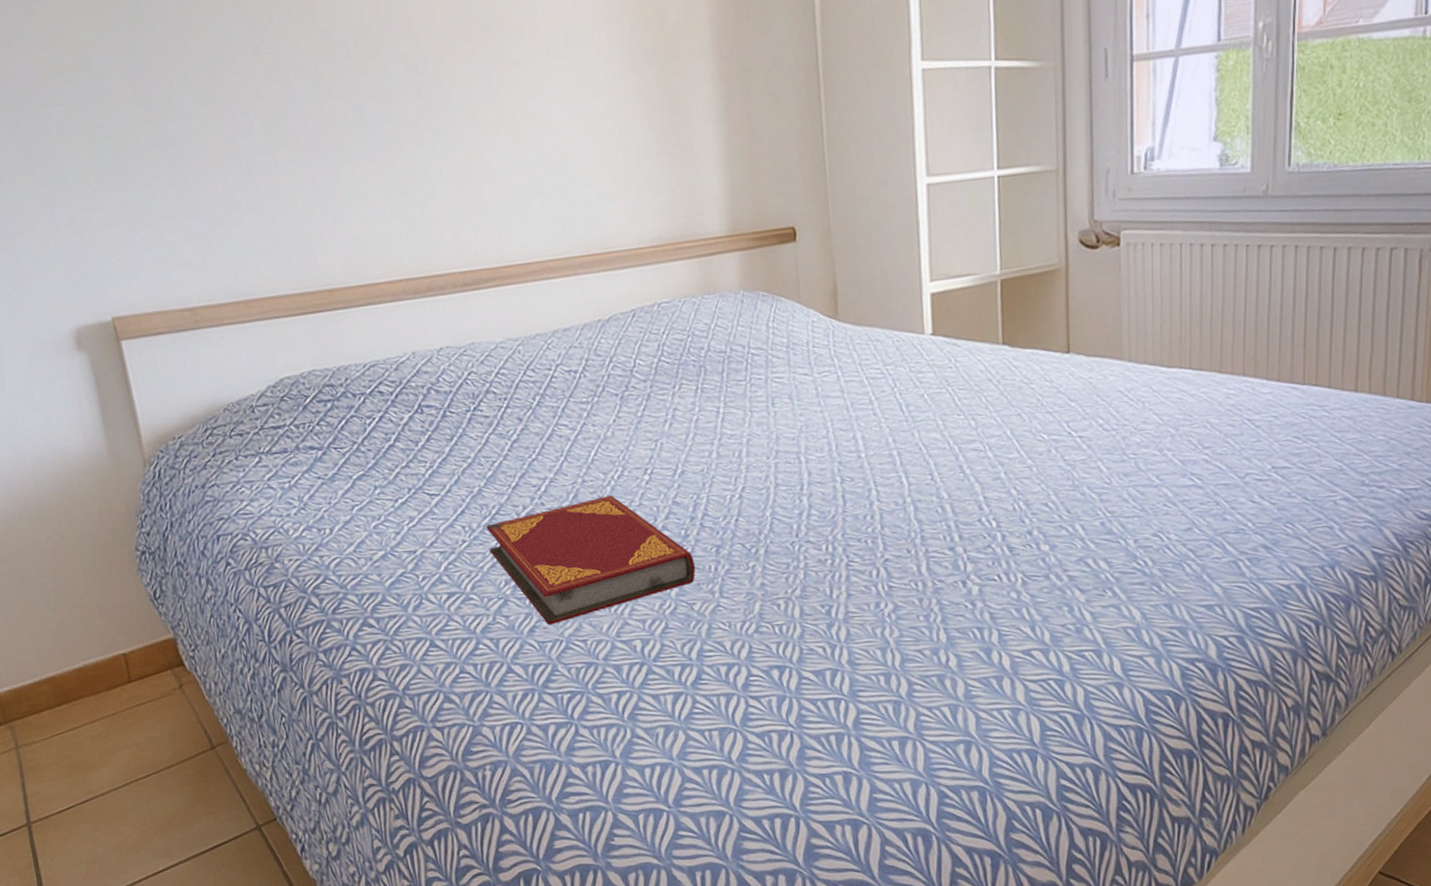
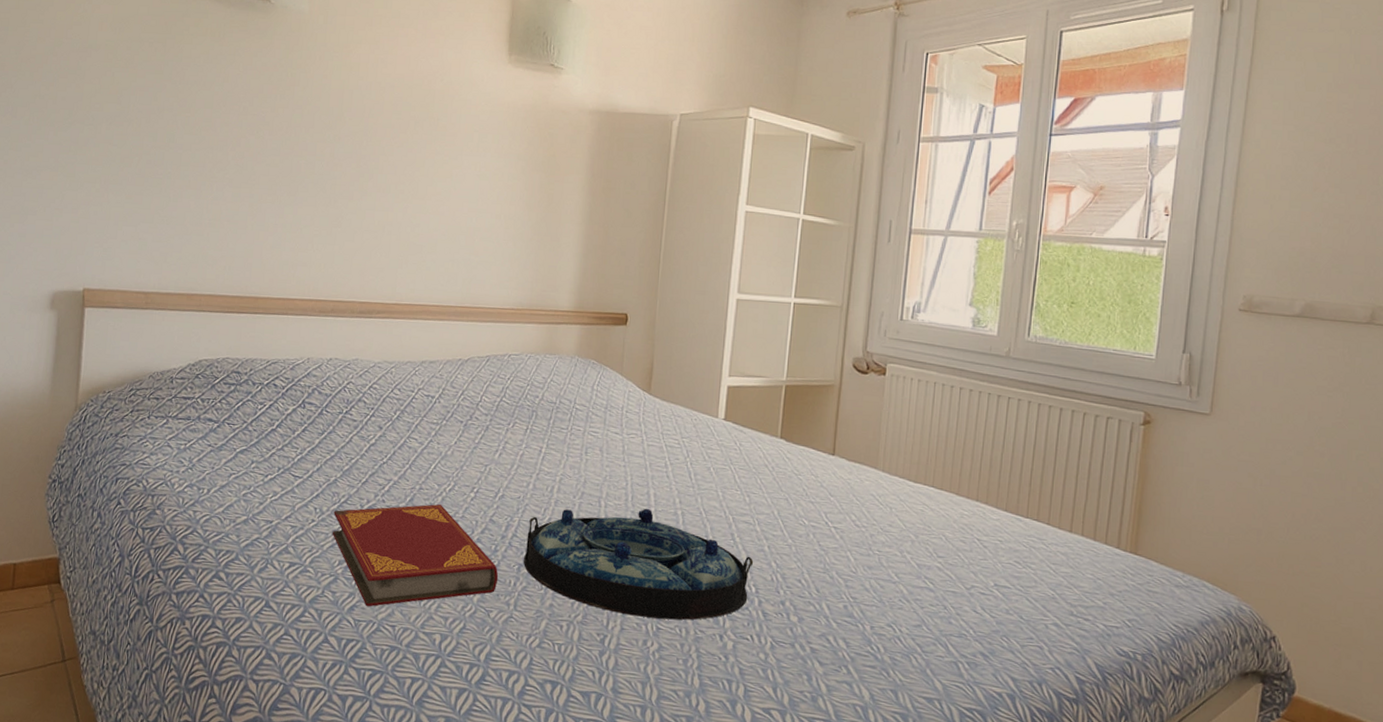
serving tray: none [719,455,990,579] -> present [524,508,754,620]

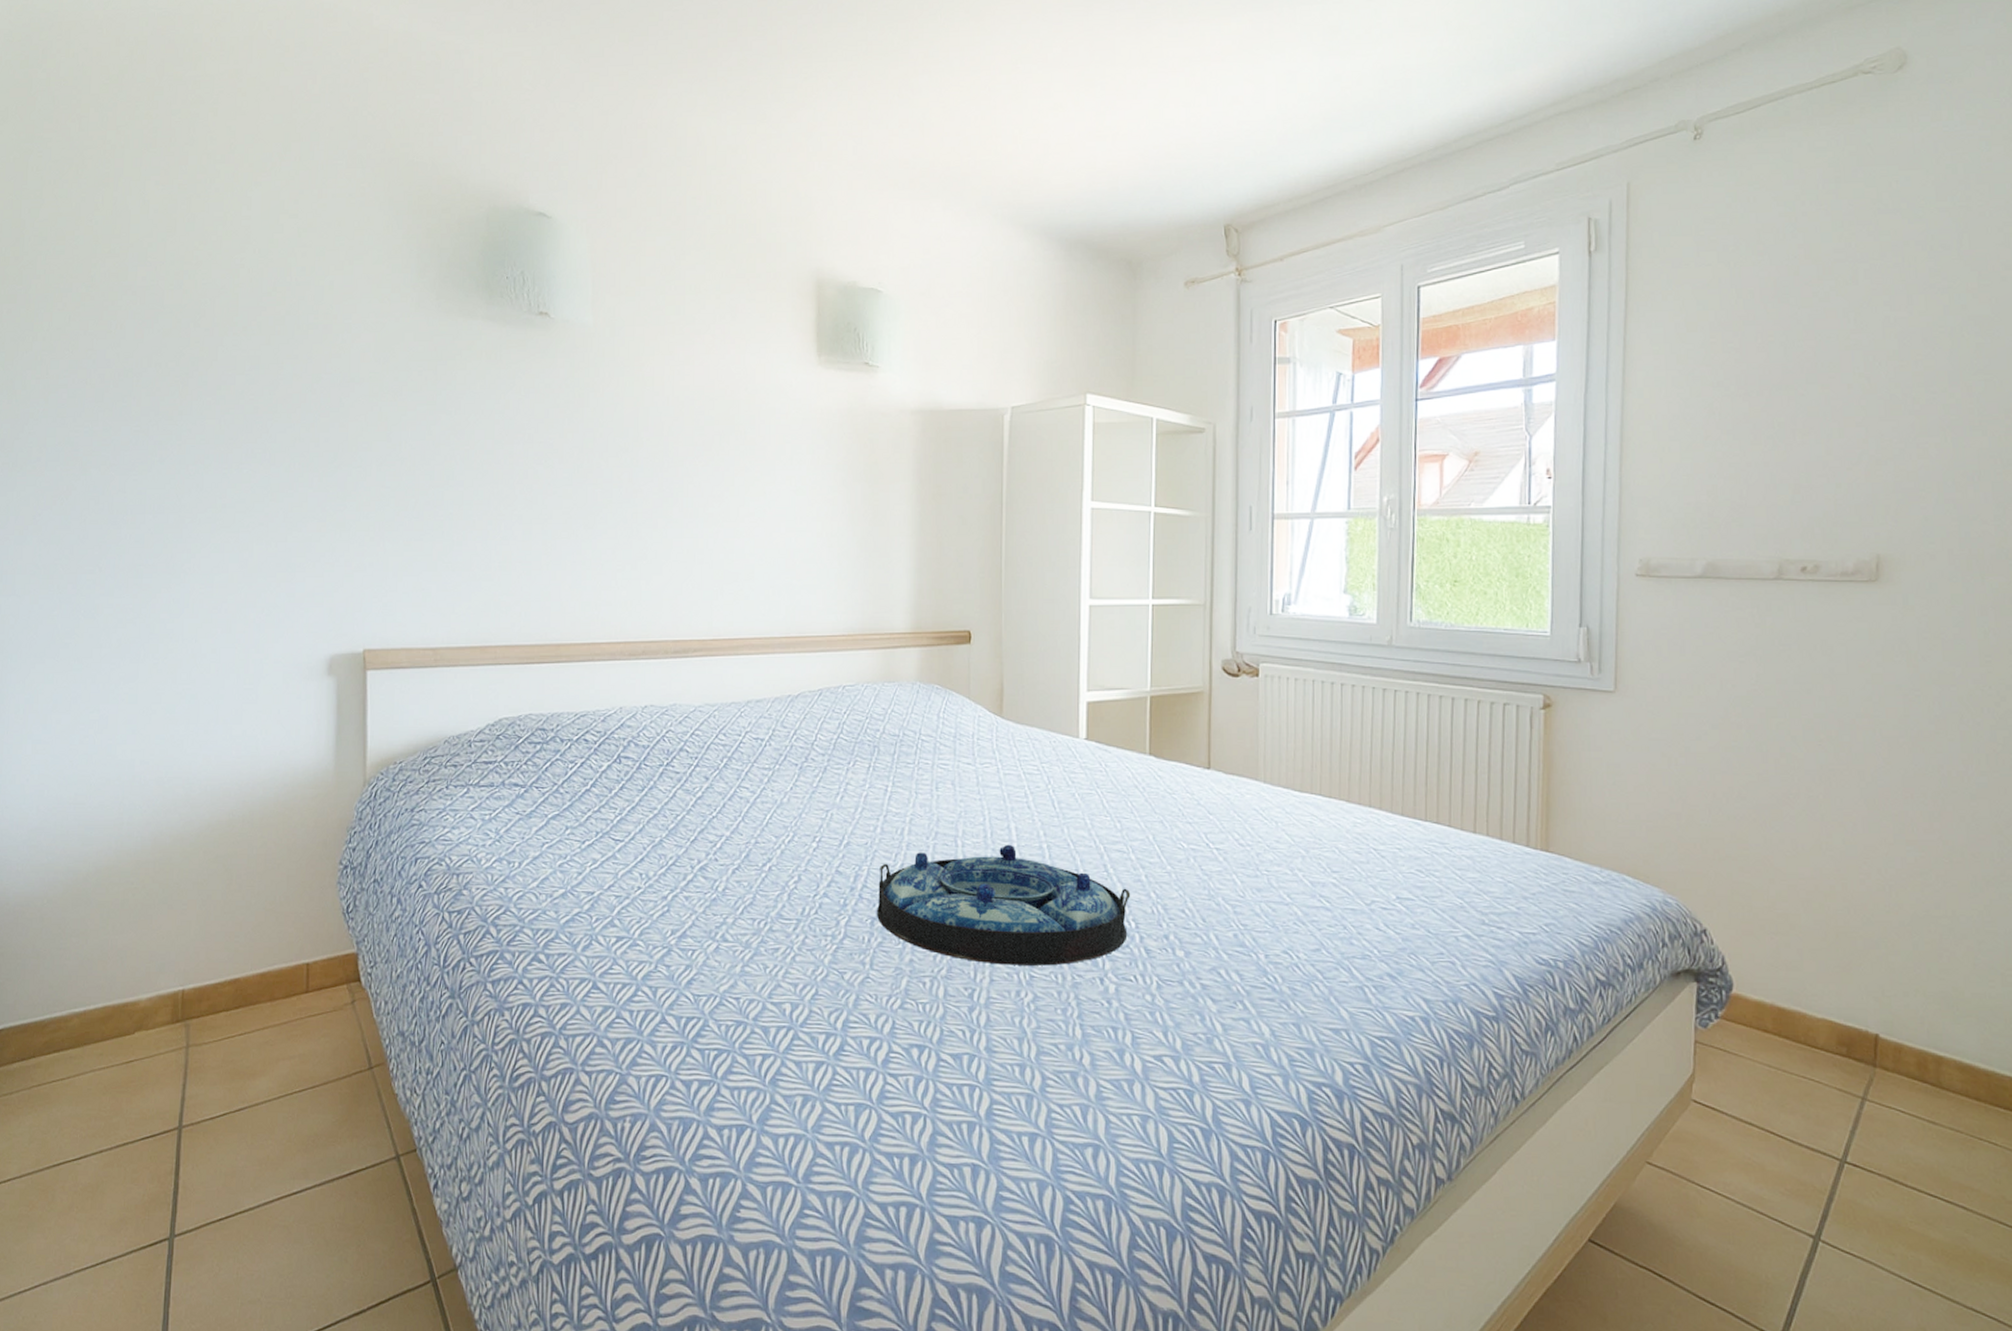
hardback book: present [332,503,499,607] -> none [661,857,850,979]

